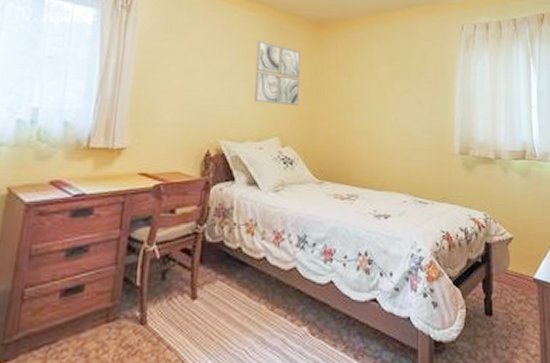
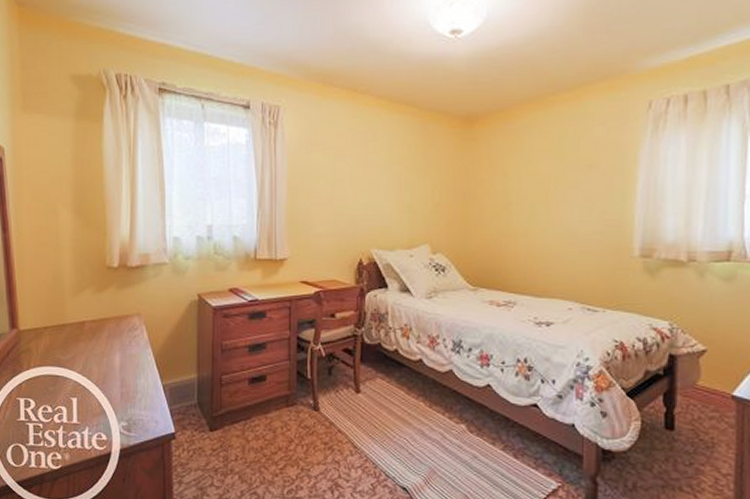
wall art: present [253,41,301,106] -> none [401,145,449,211]

